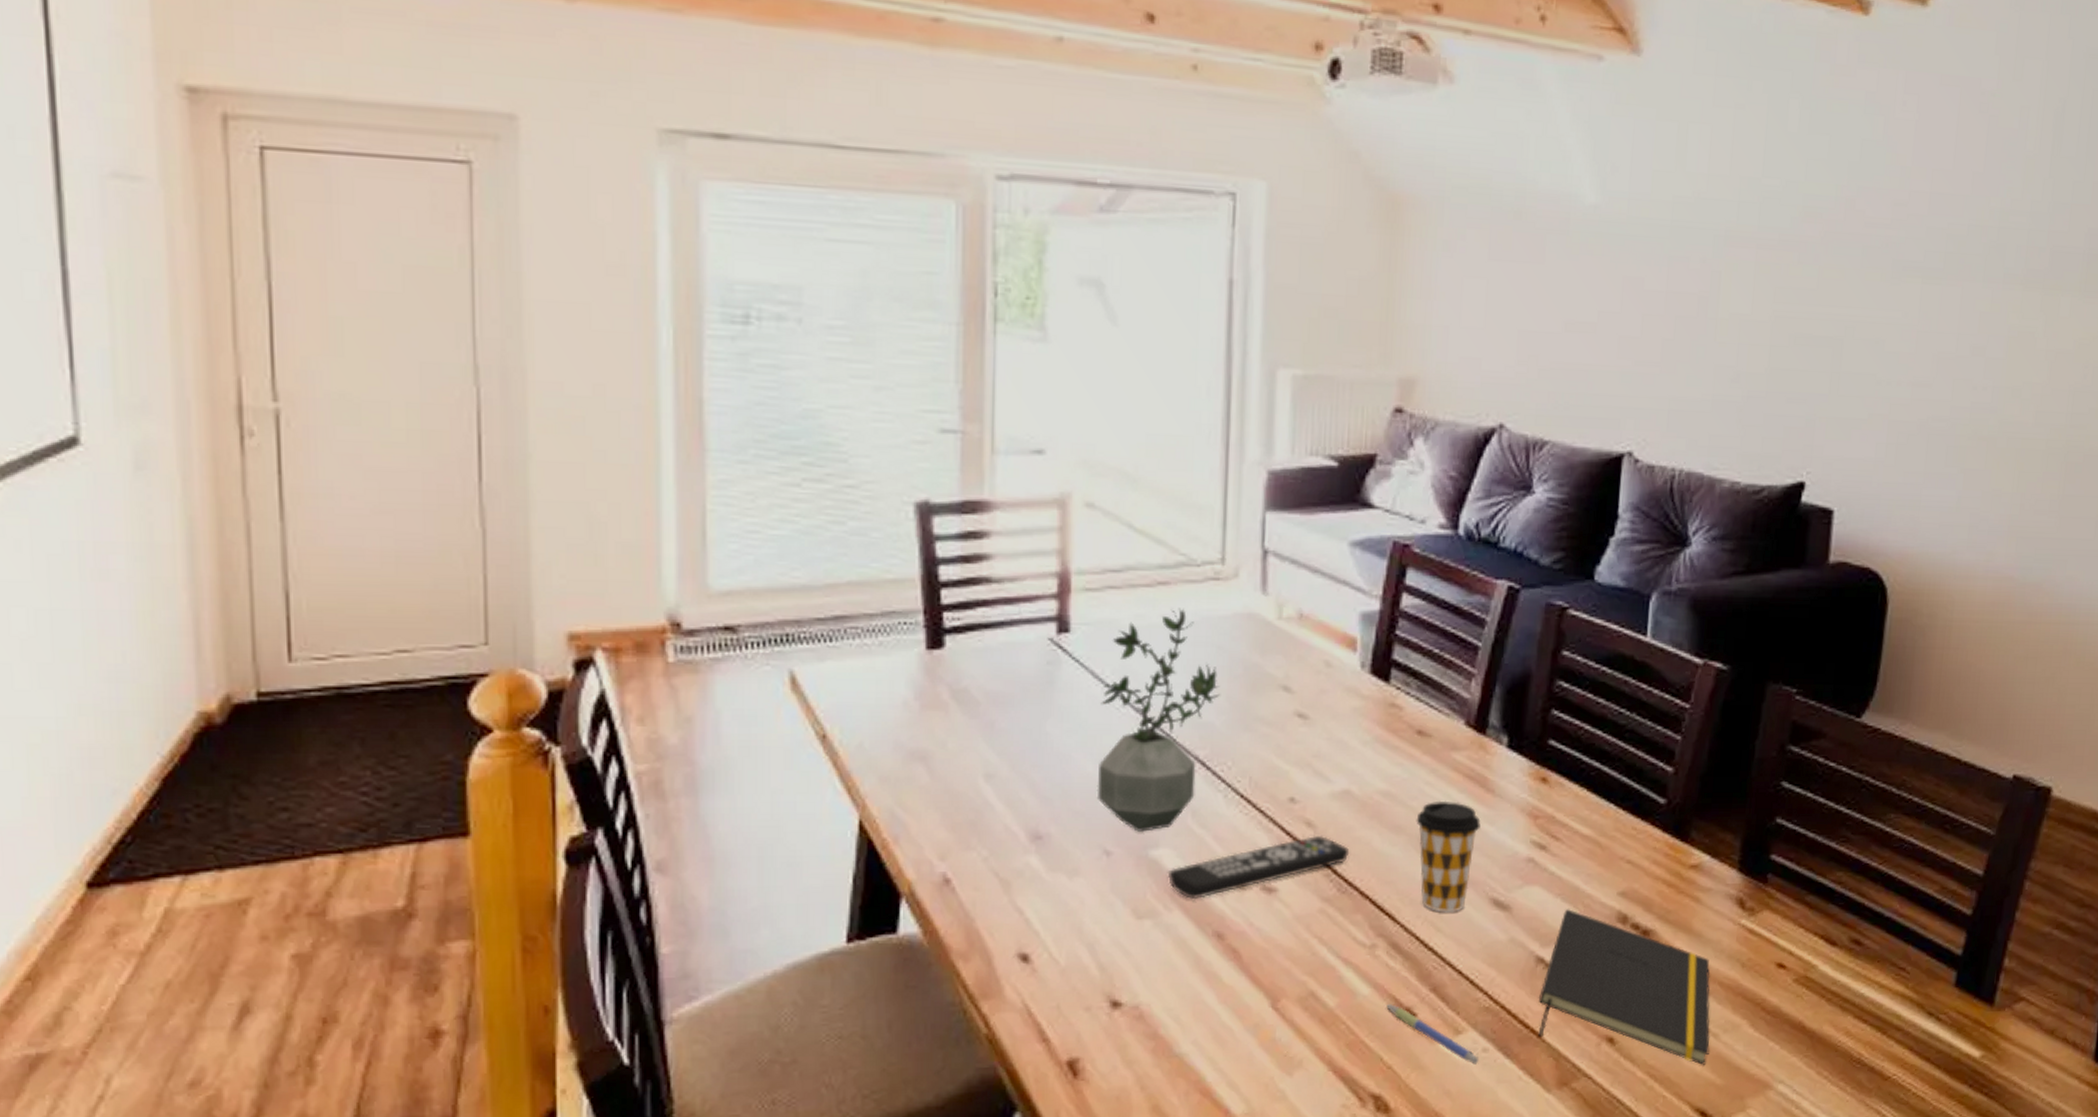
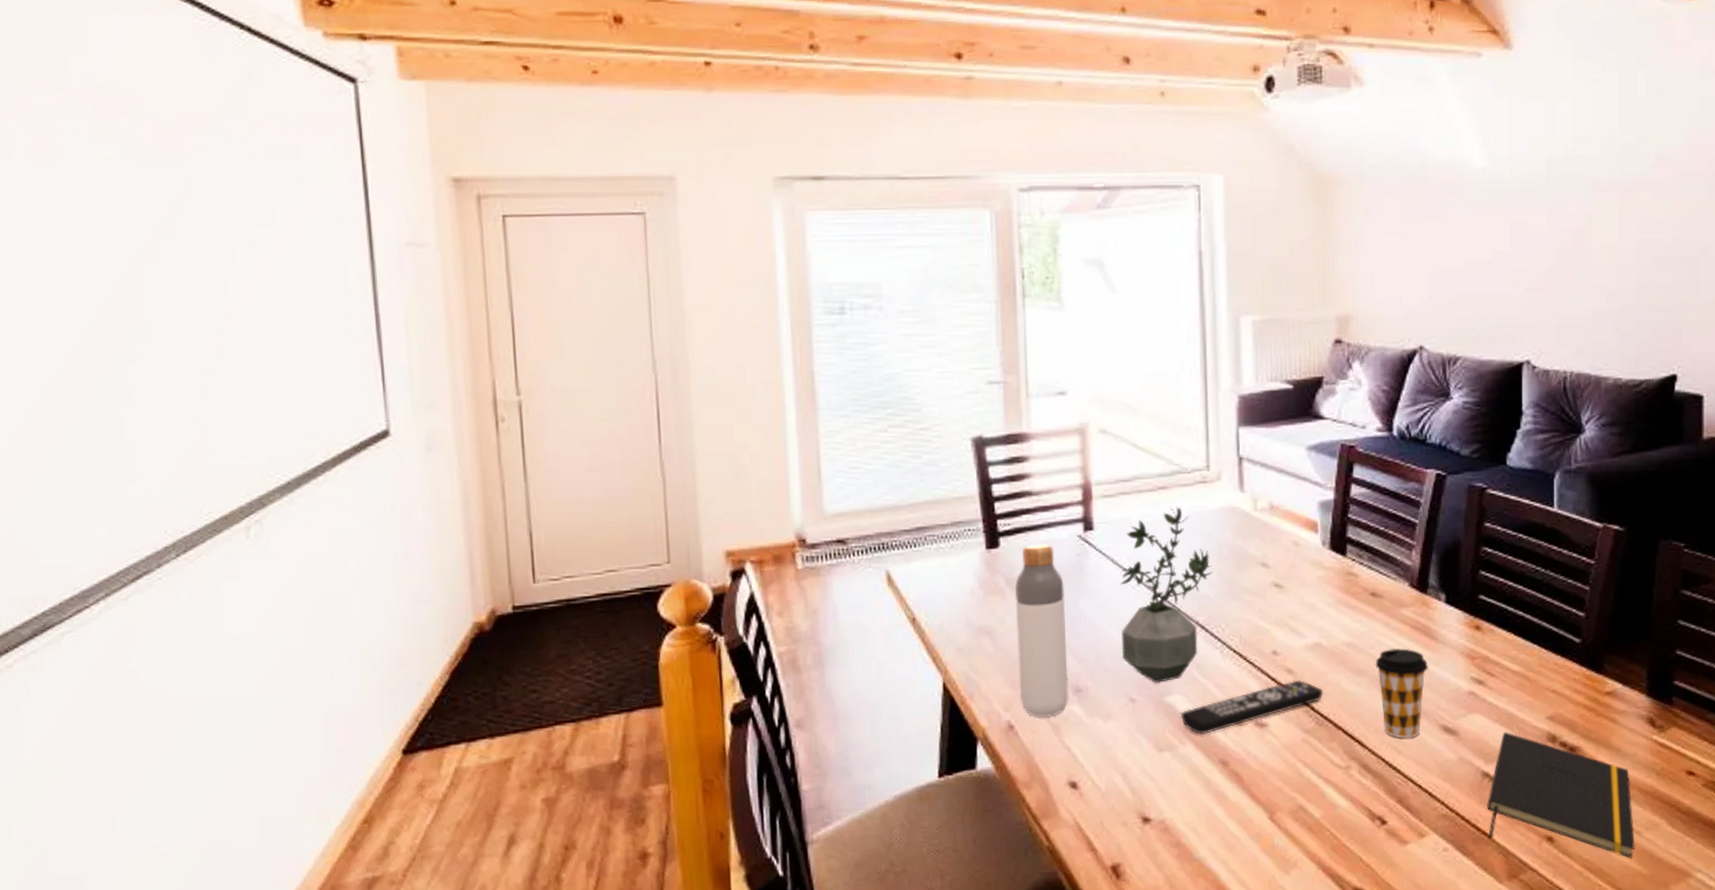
bottle: none [960,645,1028,871] -> present [1015,543,1069,718]
pen: present [1386,1004,1480,1065] -> none [1362,814,1441,862]

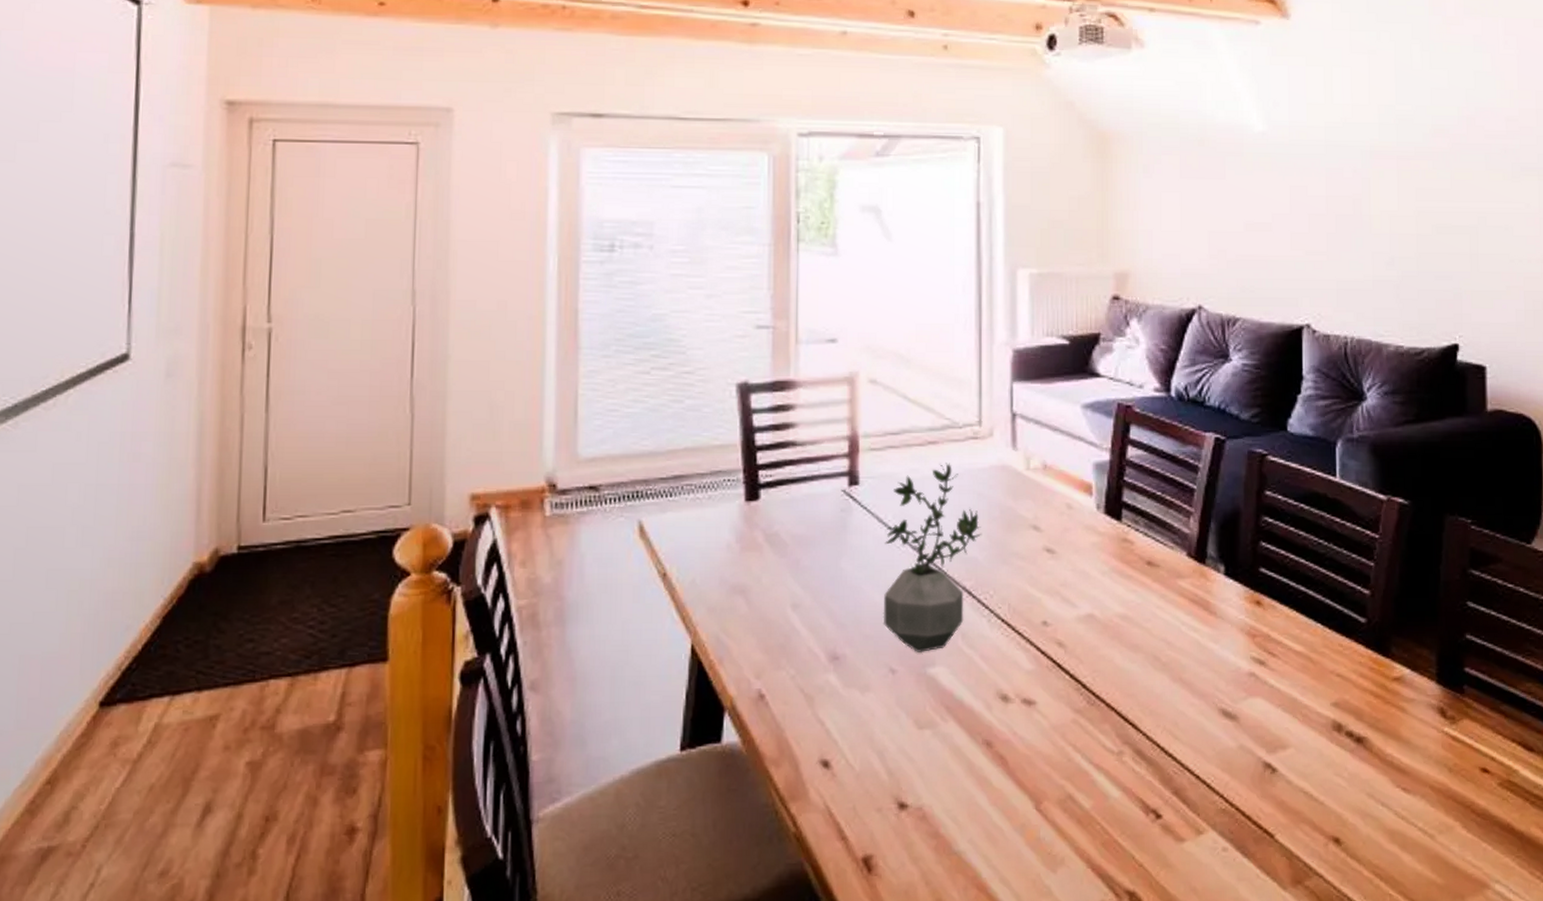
bottle: present [1015,543,1069,718] -> none [772,497,826,688]
remote control: present [1180,679,1324,735] -> none [943,653,1096,712]
coffee cup: present [1375,648,1428,738] -> none [1151,622,1206,722]
notepad: present [1486,731,1635,859] -> none [1268,717,1428,866]

